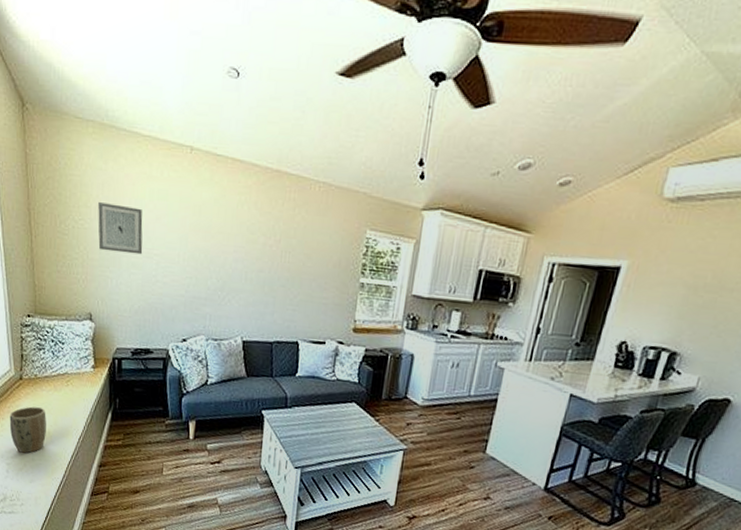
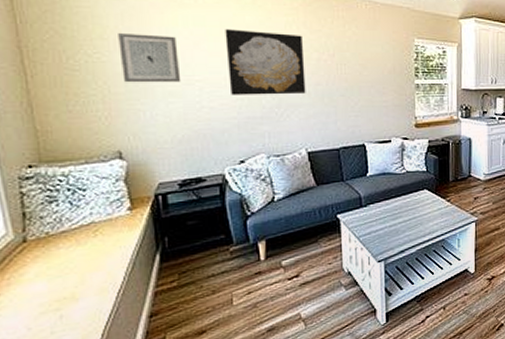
plant pot: present [9,406,46,454] -> none [10,269,70,330]
wall art: none [181,205,252,280] -> present [225,29,306,95]

